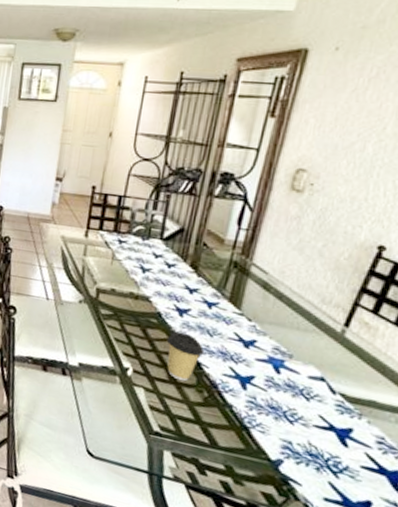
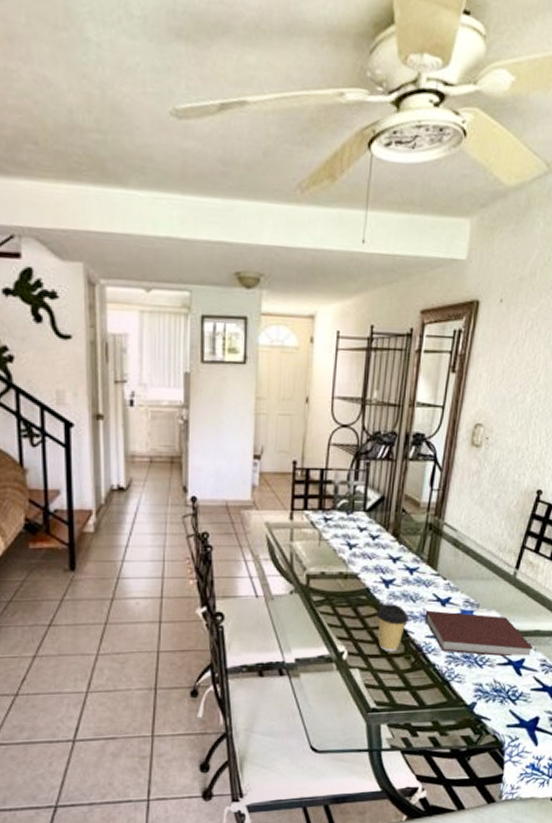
notebook: none [222,348,367,427] -> present [424,610,534,657]

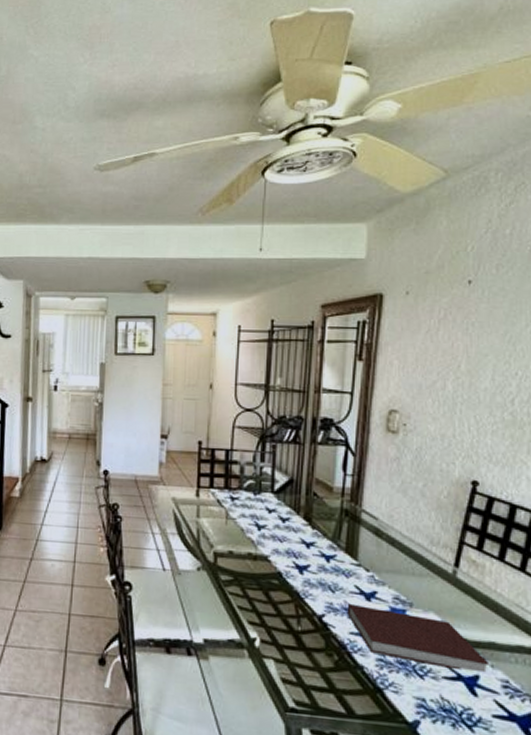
coffee cup: present [376,604,410,652] -> none [290,591,329,646]

